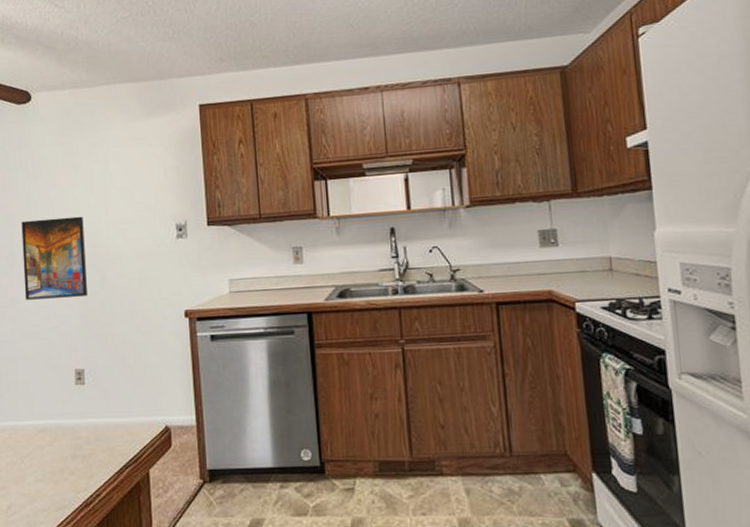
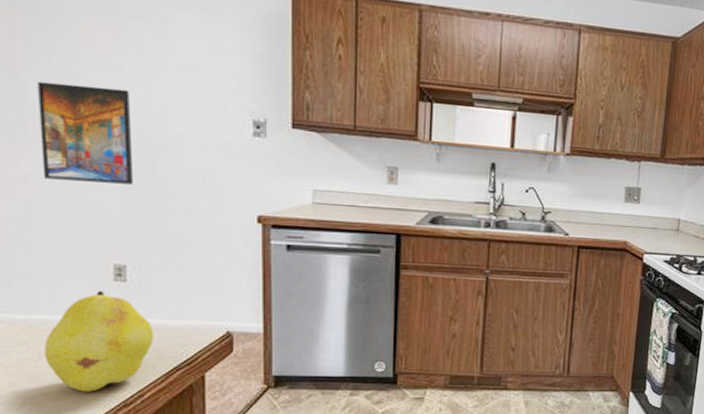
fruit: none [25,395,107,493] -> present [44,291,155,392]

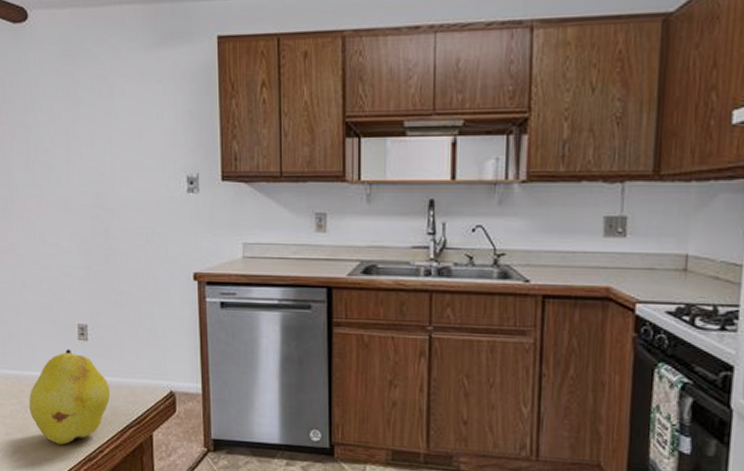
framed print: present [37,81,134,184] -> none [20,159,92,248]

